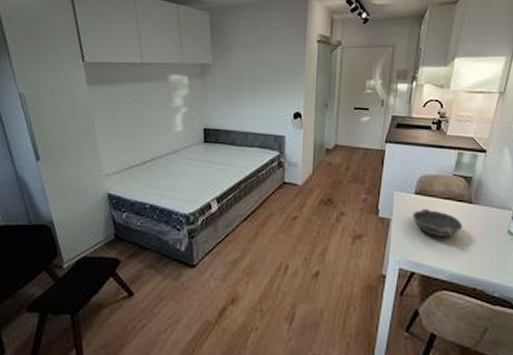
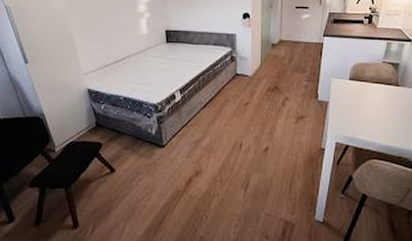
bowl: present [412,208,463,237] -> none [347,91,391,115]

